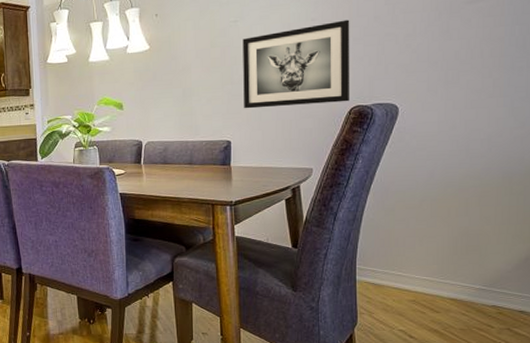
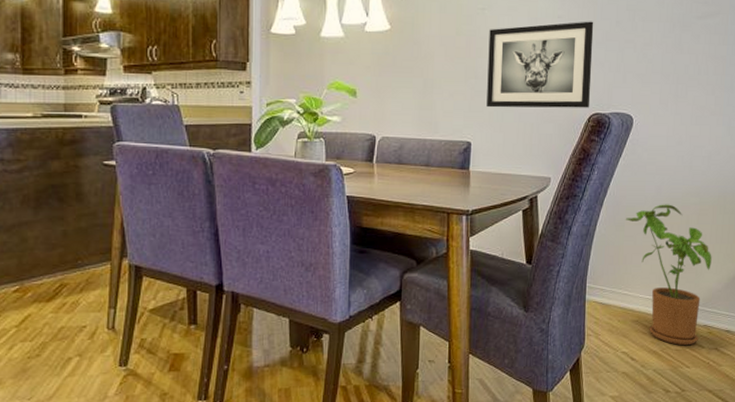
house plant: none [395,188,498,325] -> present [625,204,712,346]

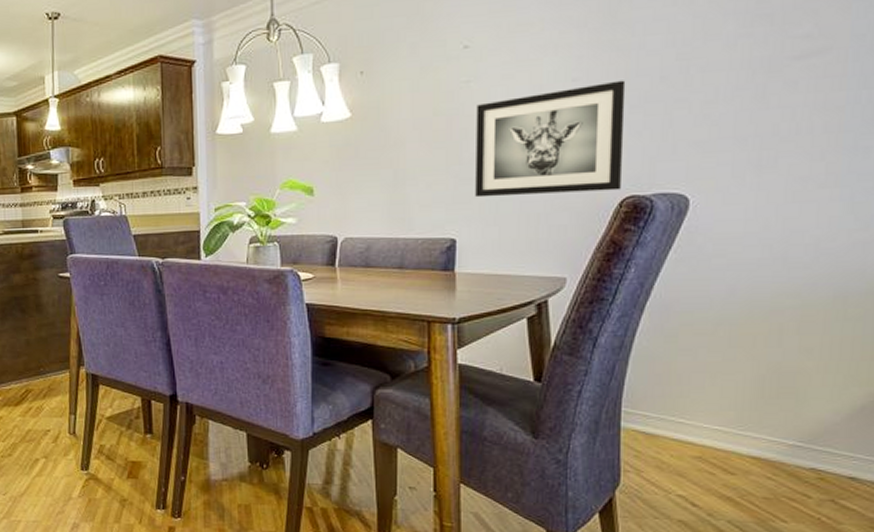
house plant: present [625,204,712,346] -> none [679,308,824,494]

